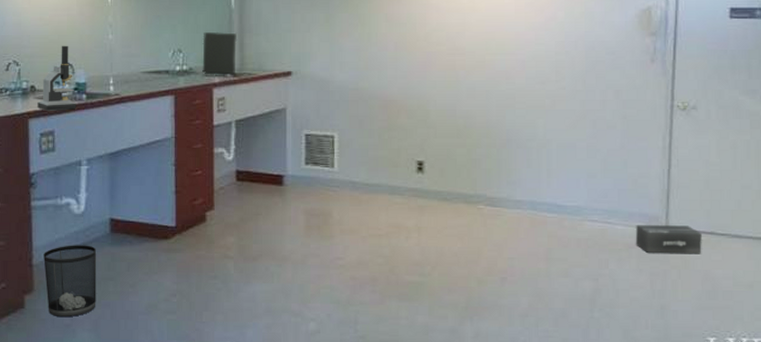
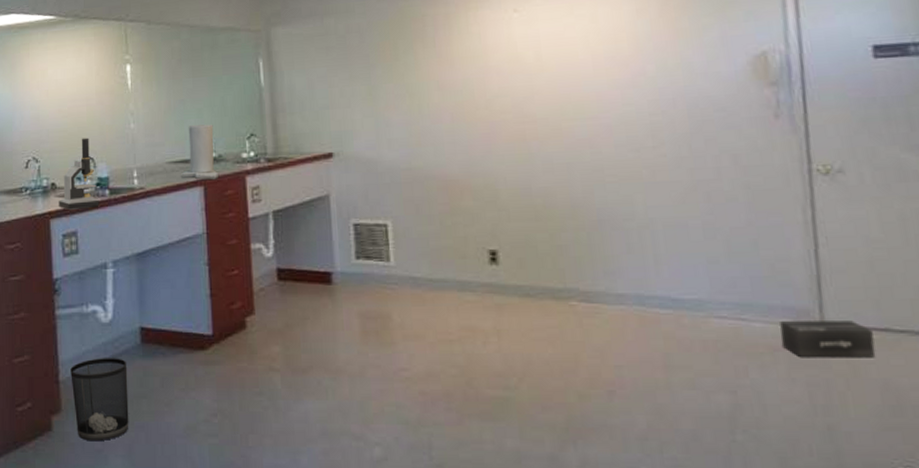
paper towel: none [153,40,189,89] -> present [180,124,220,180]
binder: present [202,32,238,75] -> none [231,113,270,162]

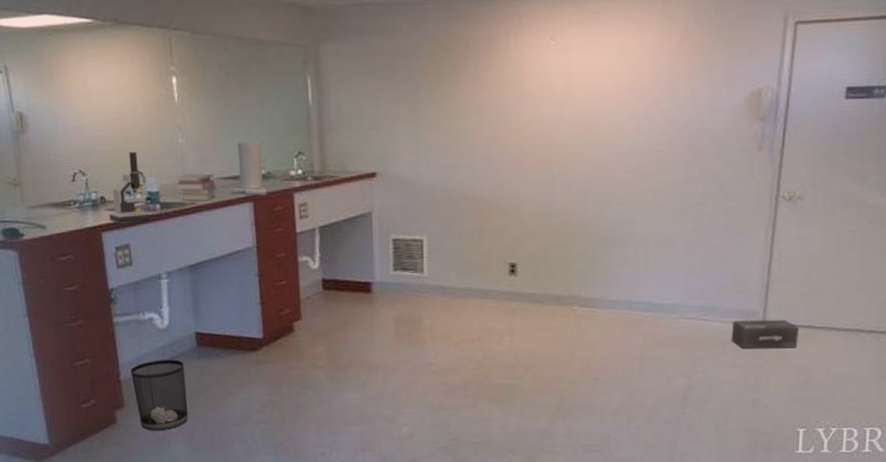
books: none [124,157,166,187] -> present [173,173,216,202]

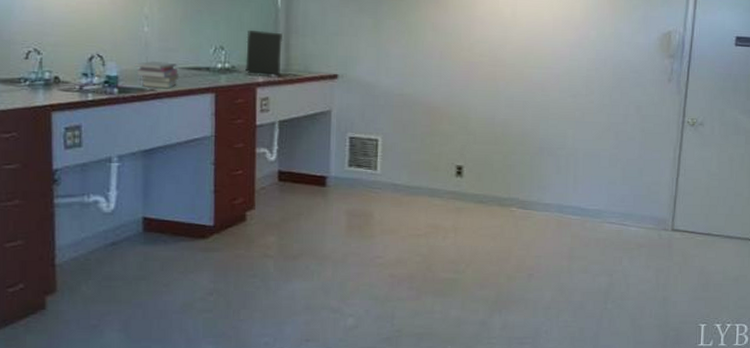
microscope: present [109,151,151,224] -> none [62,35,107,105]
waste bin: present [131,359,188,431] -> none [68,244,128,318]
paper towel: present [230,141,269,196] -> none [192,36,231,88]
binder: none [279,132,317,179] -> present [245,30,283,75]
box: present [731,320,799,350] -> none [645,227,700,253]

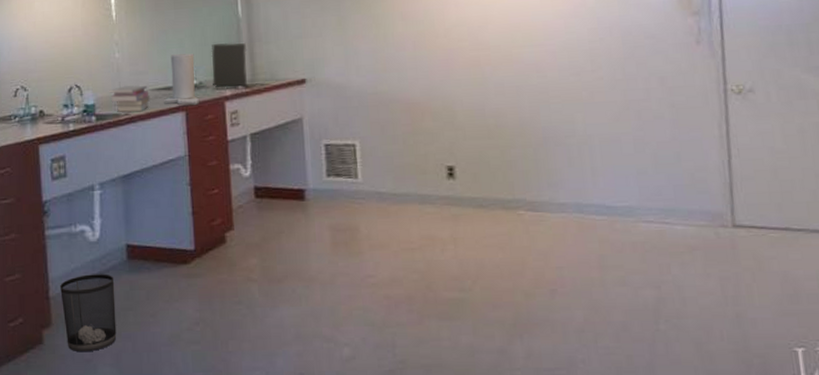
waste bin: none [68,244,128,318] -> present [60,274,117,352]
paper towel: none [192,36,231,88] -> present [163,53,200,106]

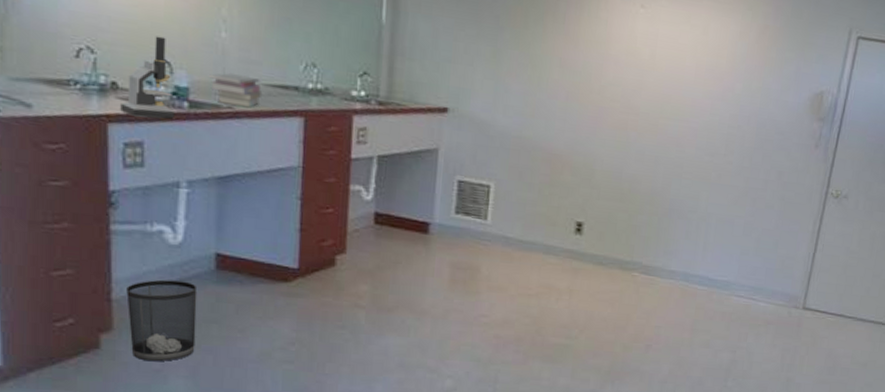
microscope: none [47,67,86,137] -> present [120,36,175,120]
paper towel: present [163,53,200,106] -> none [278,49,324,113]
binder: present [211,43,247,88] -> none [341,47,387,103]

